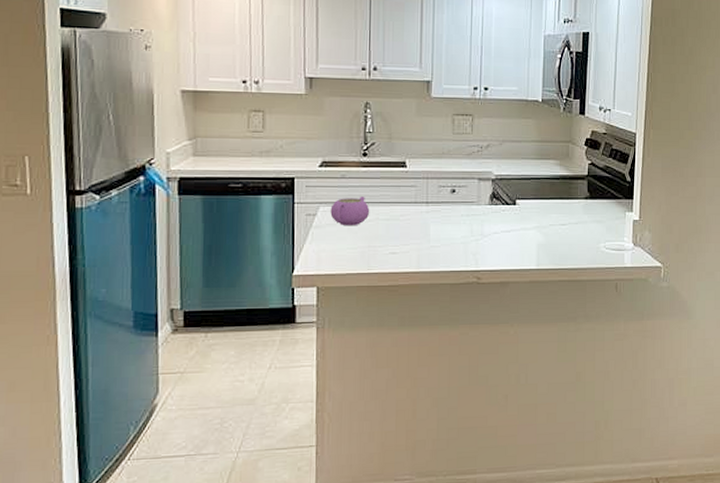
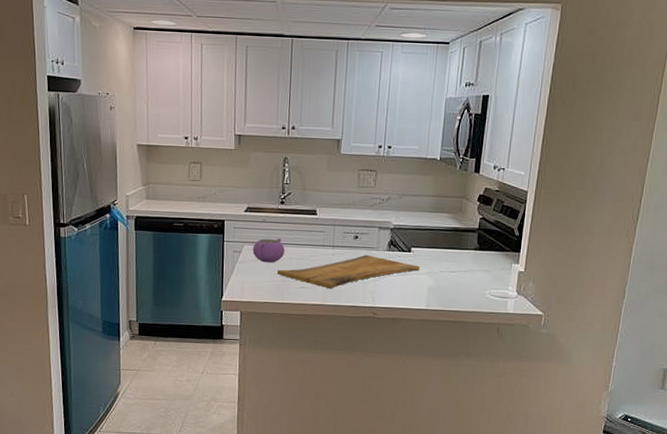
cutting board: none [362,210,526,253] -> present [277,254,420,289]

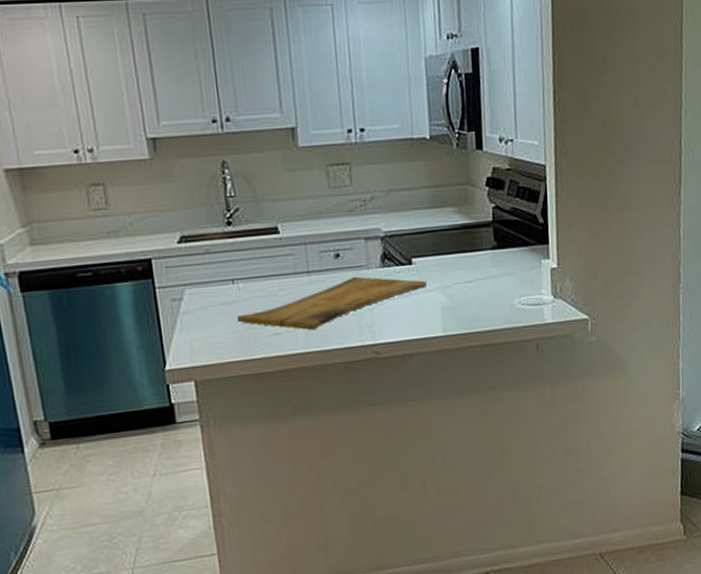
teapot: present [253,238,285,263] -> none [197,273,244,309]

